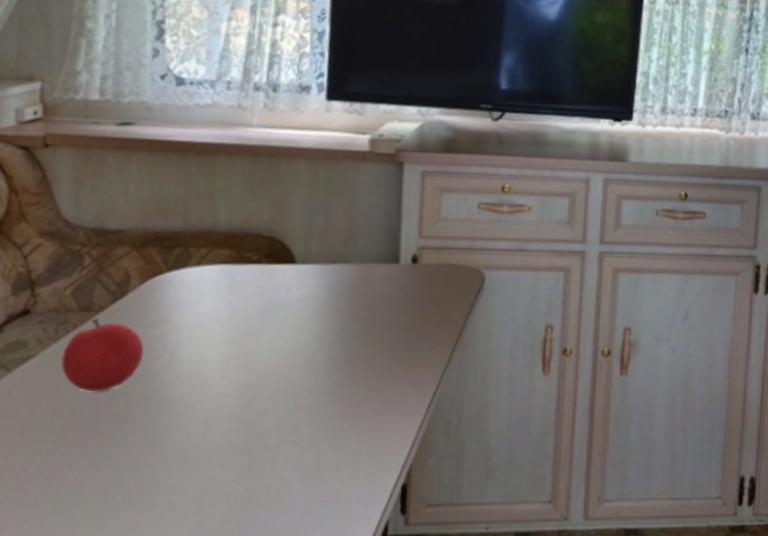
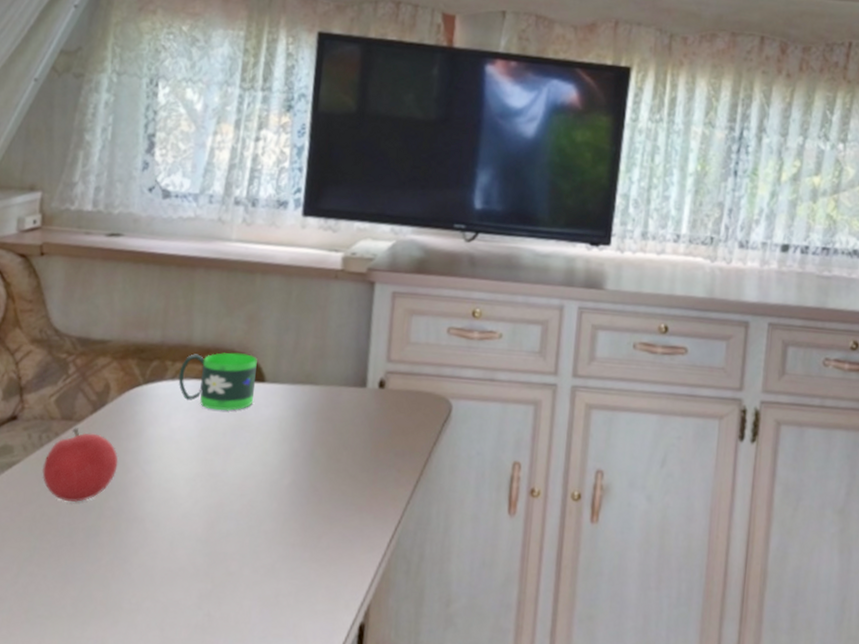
mug: none [203,236,286,293] -> present [178,352,257,411]

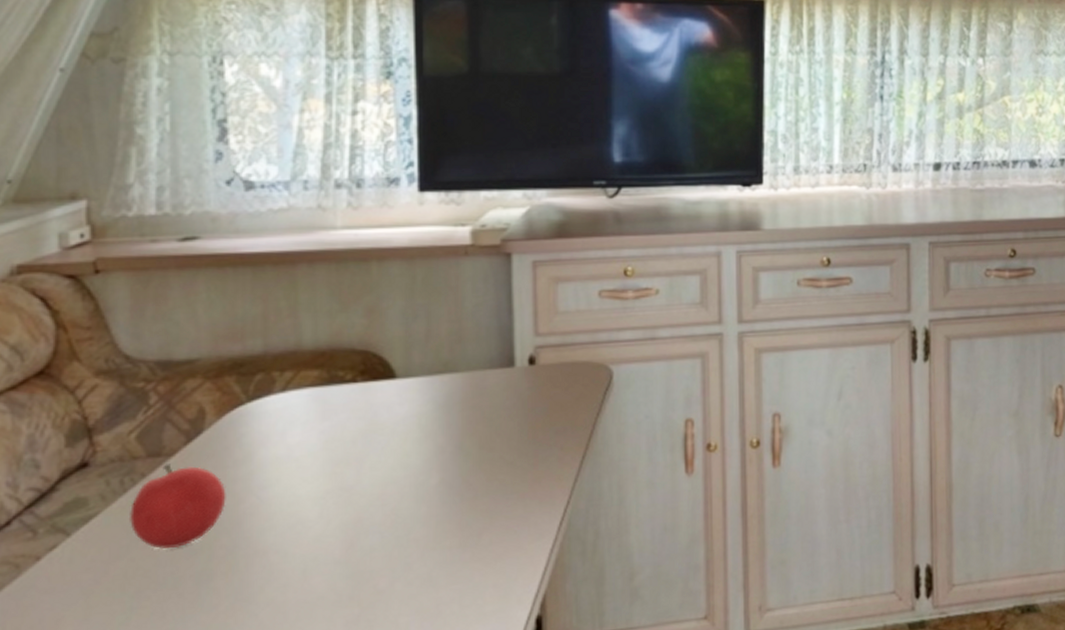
mug: present [178,352,257,411] -> none [289,350,385,418]

